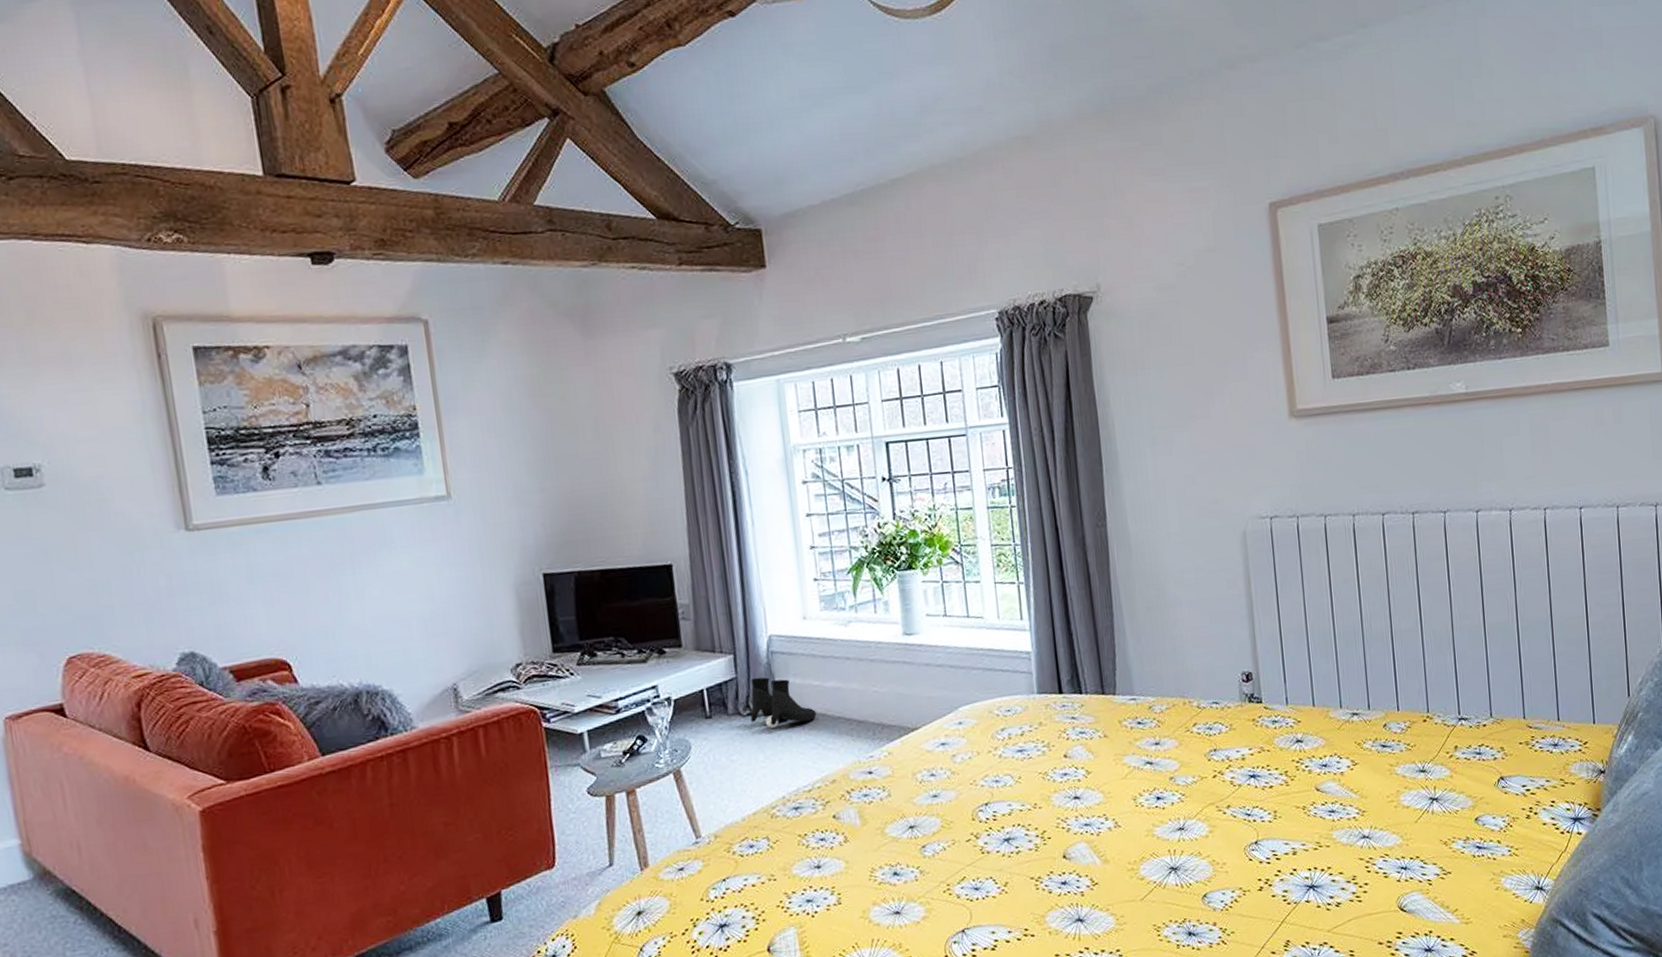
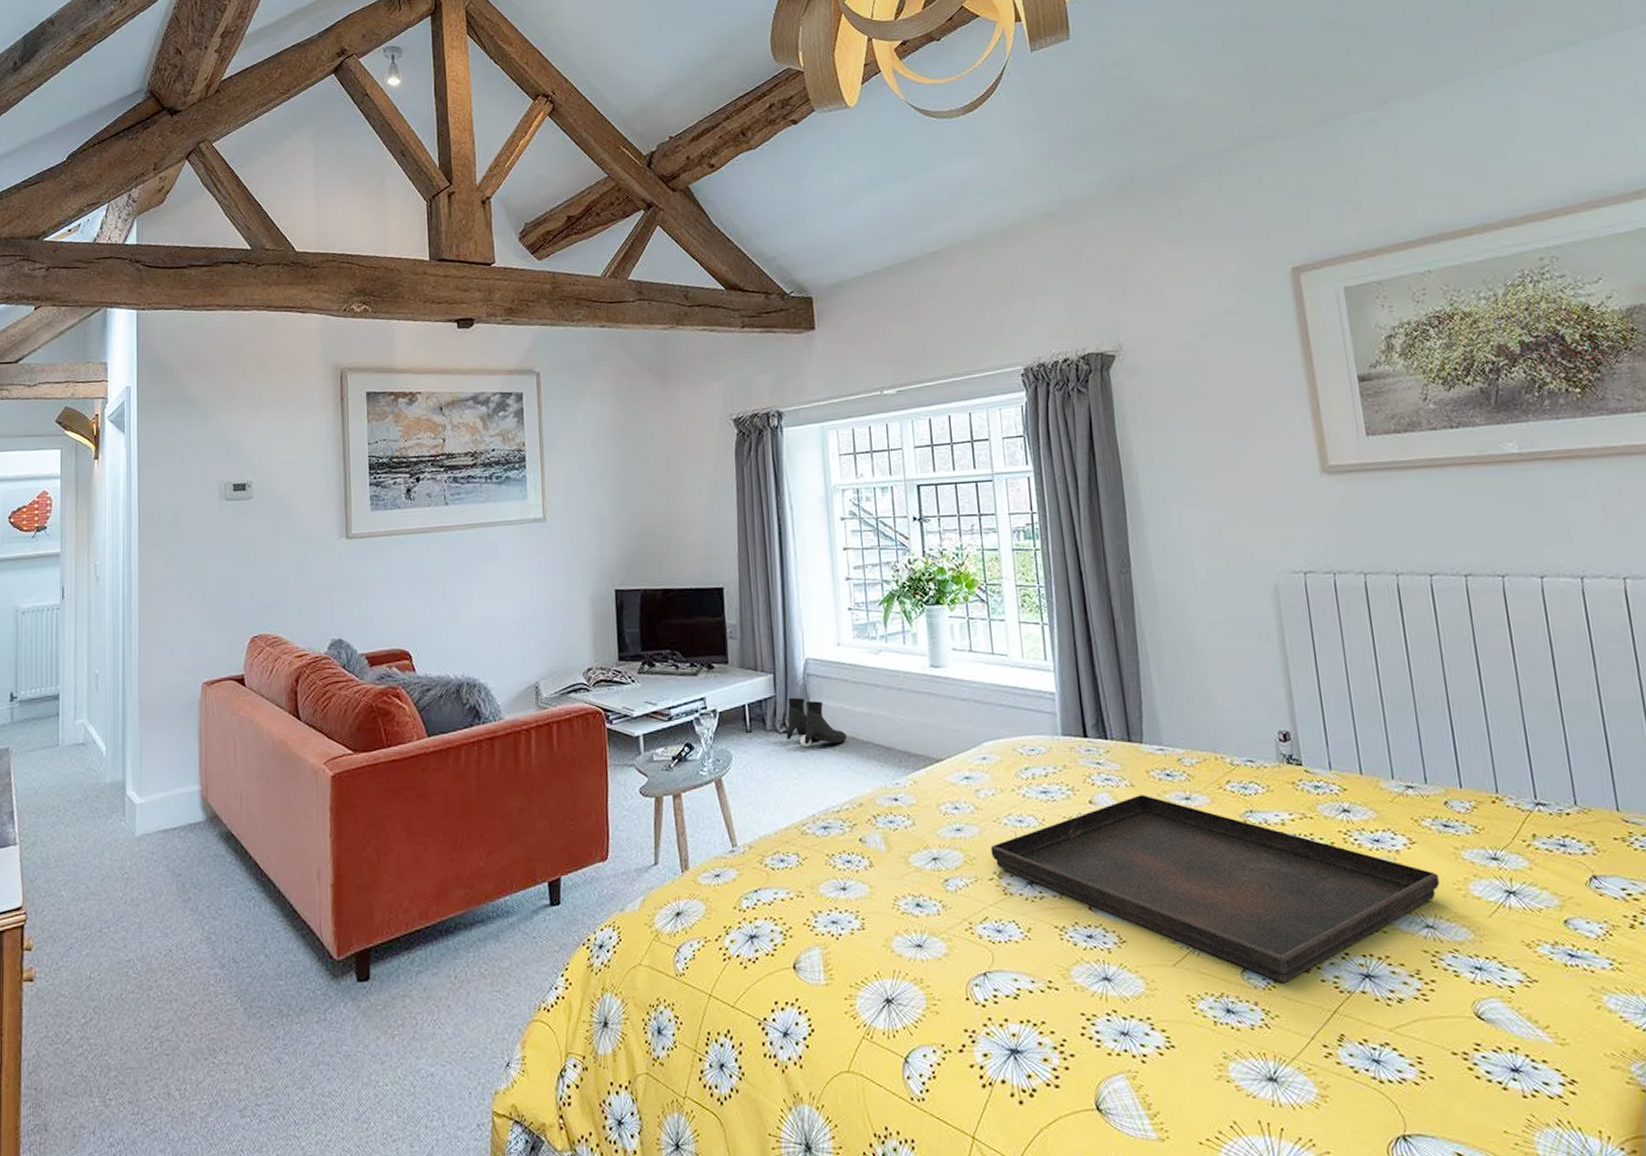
serving tray: none [967,744,1376,903] -> present [990,794,1440,983]

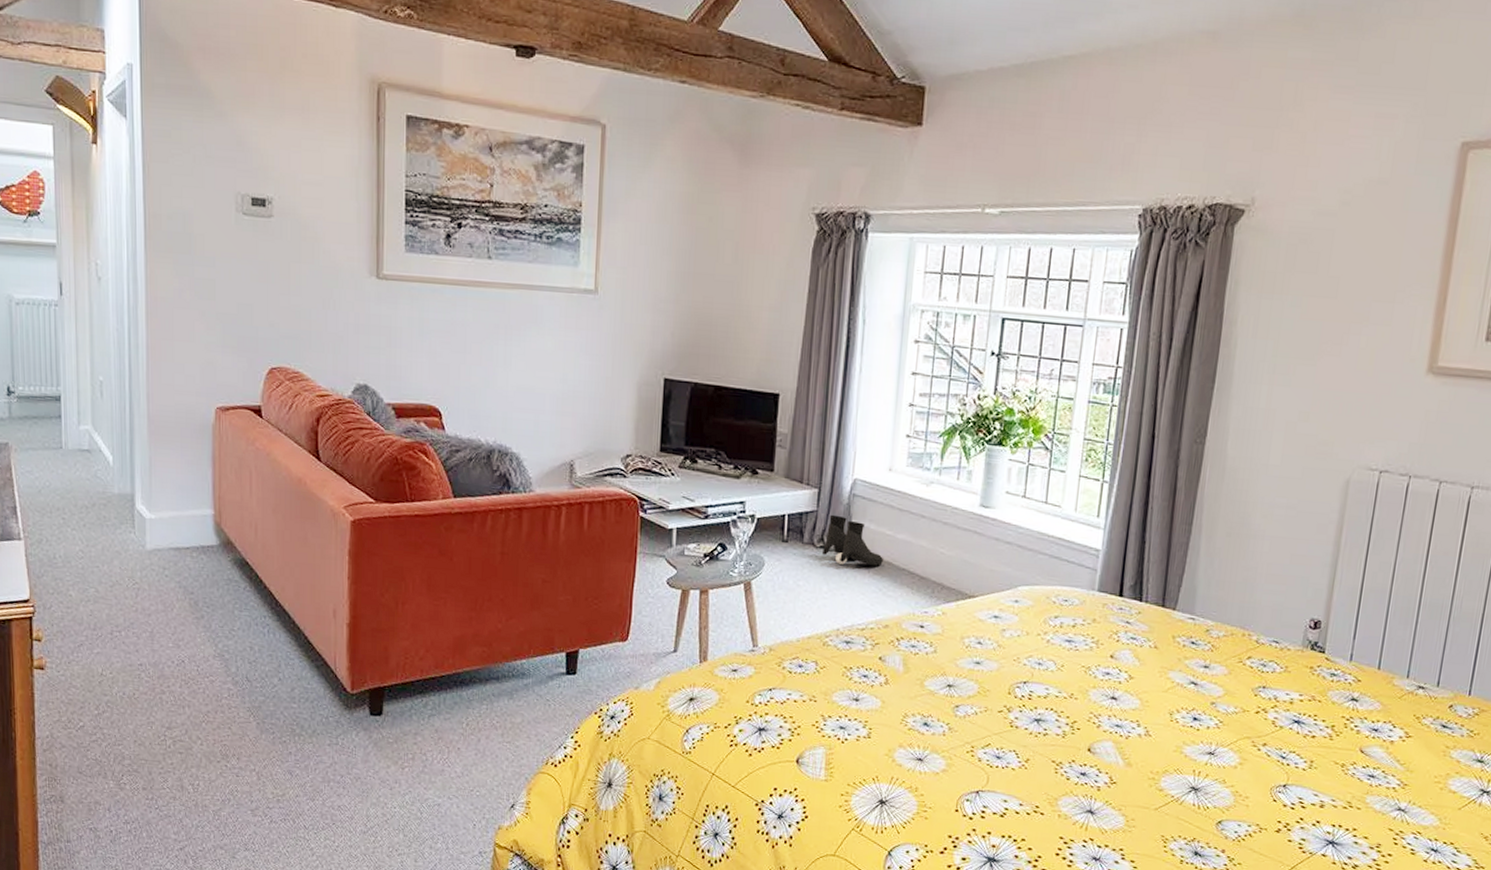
serving tray: present [990,794,1440,983] -> none [1005,657,1423,838]

